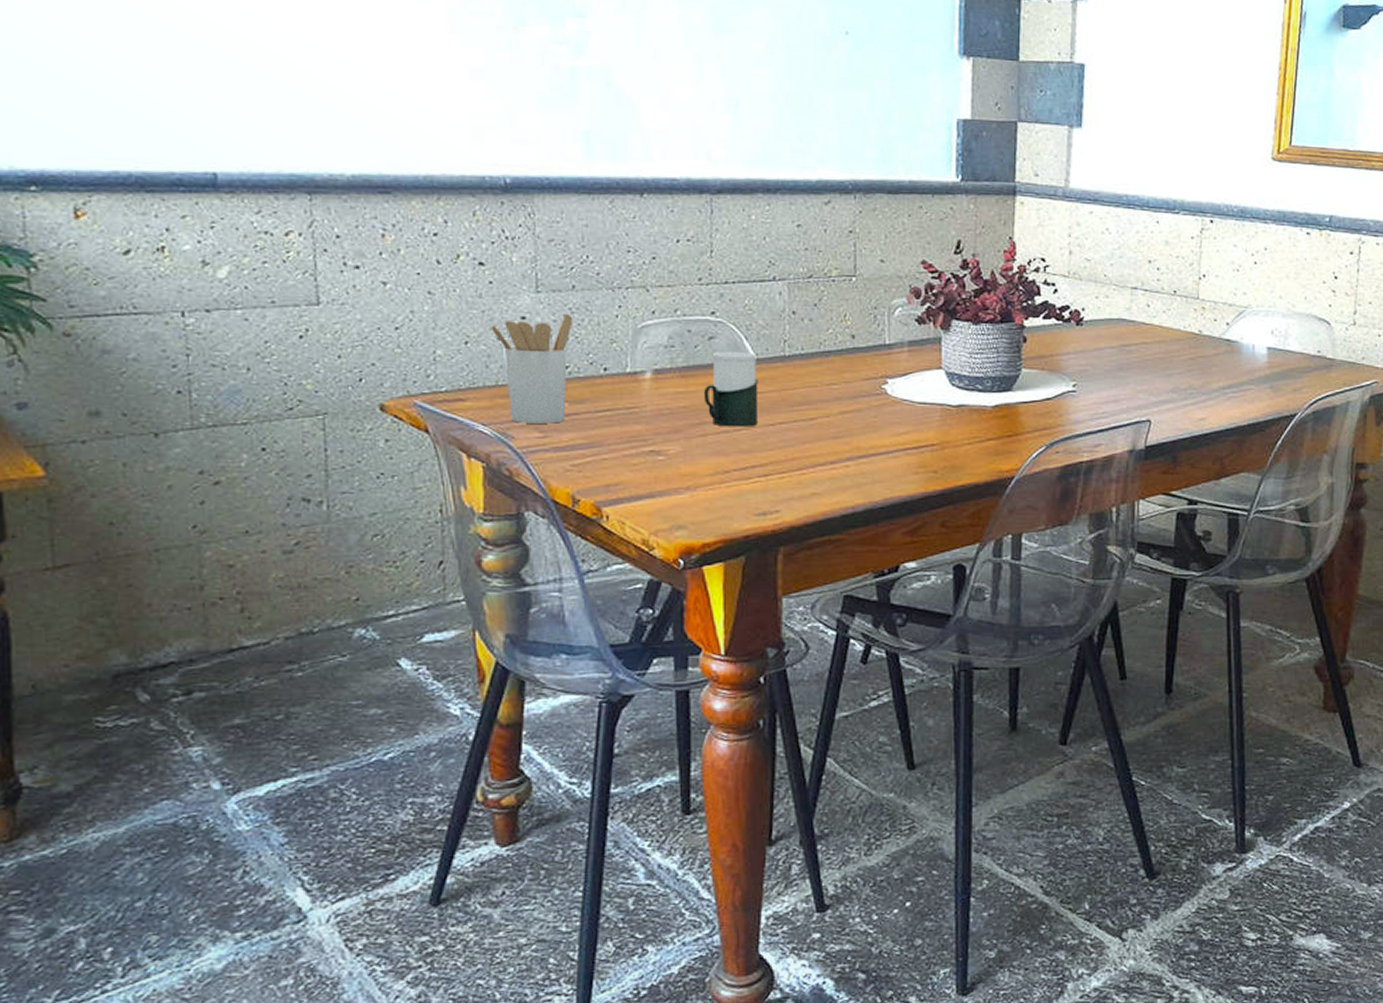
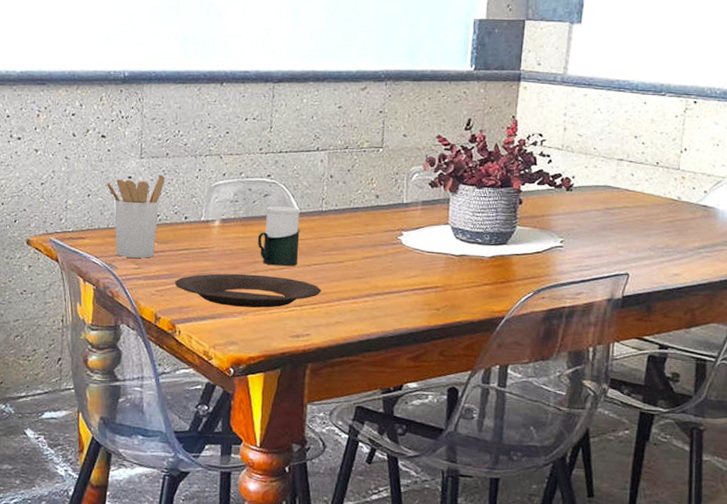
plate: none [596,438,791,481] -> present [175,273,322,308]

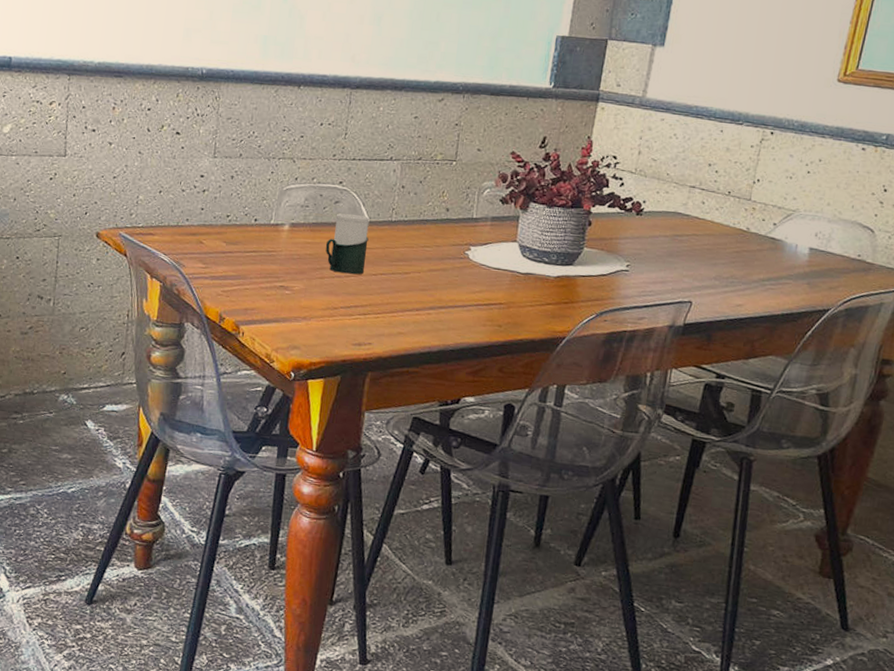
utensil holder: present [106,174,165,258] -> none [178,175,238,258]
plate: present [175,273,322,308] -> none [241,277,386,315]

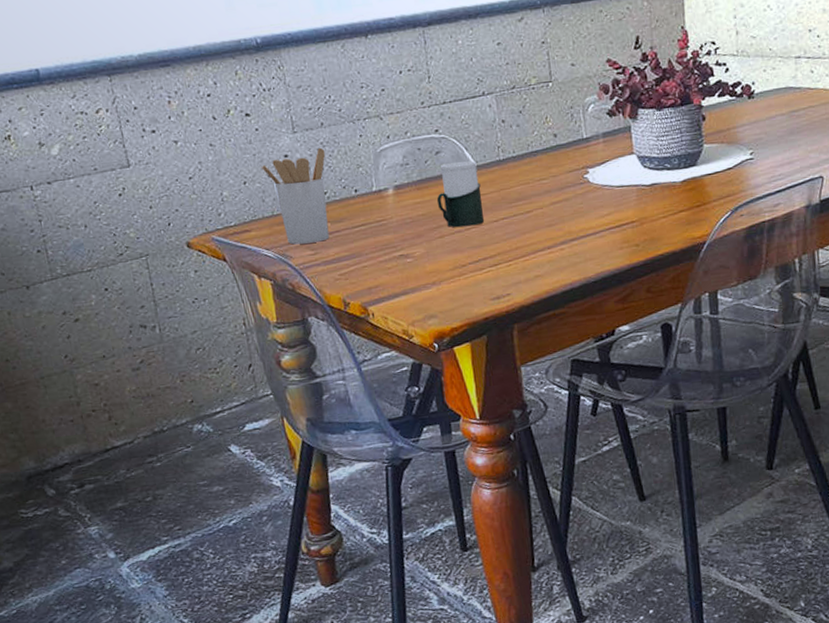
utensil holder: none [178,175,238,258] -> present [261,147,330,245]

